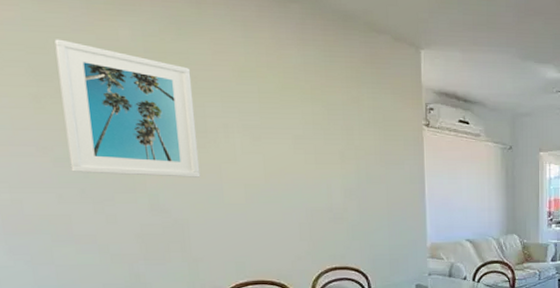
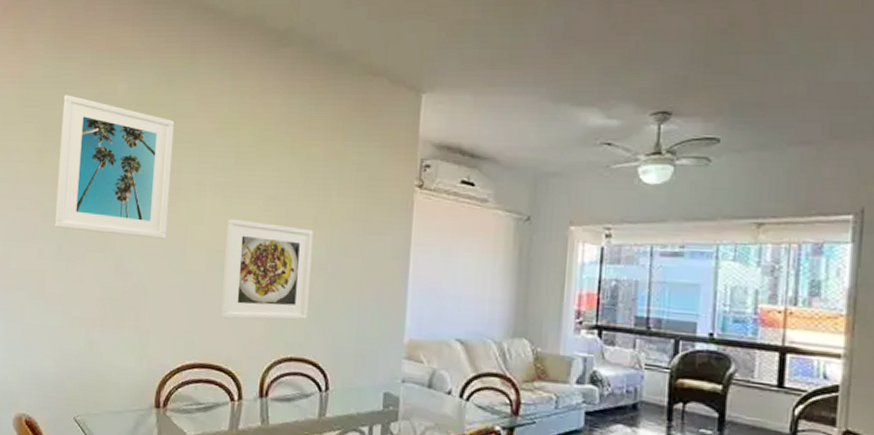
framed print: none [260,157,346,242] -> present [221,218,313,320]

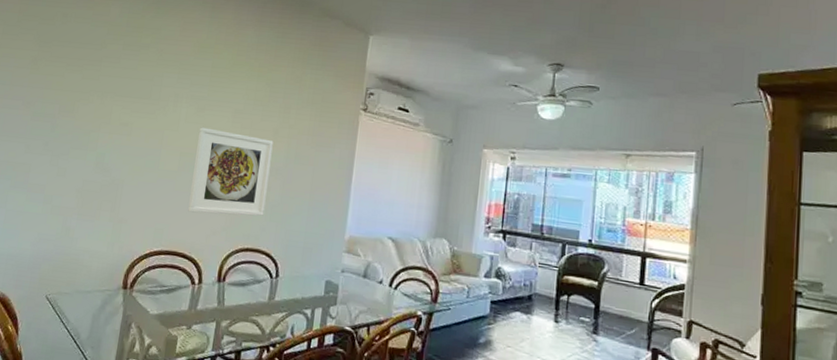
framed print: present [54,94,175,239] -> none [42,13,159,141]

